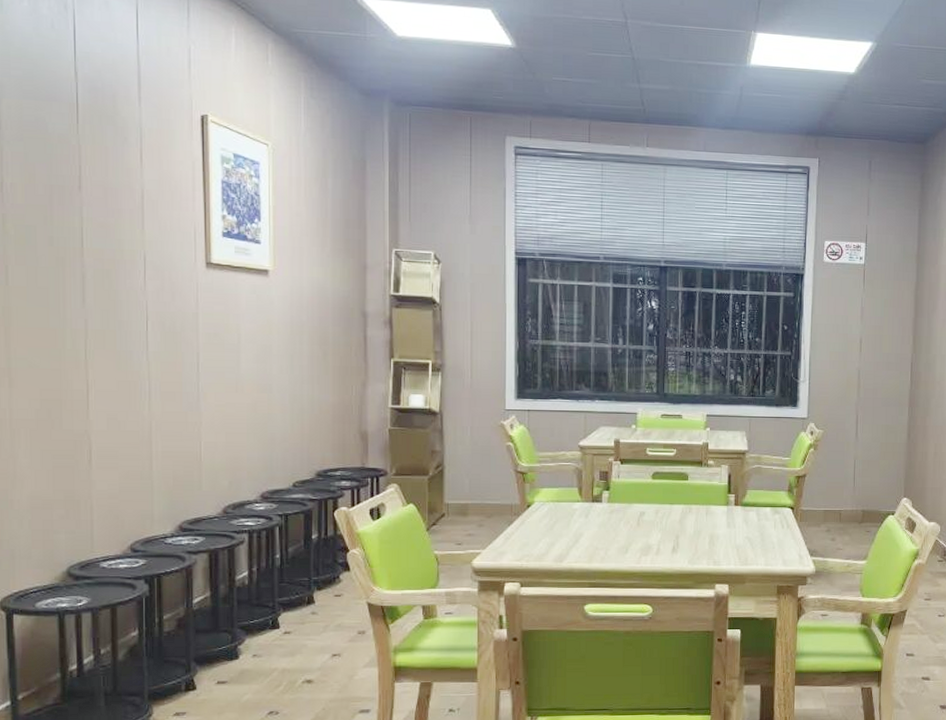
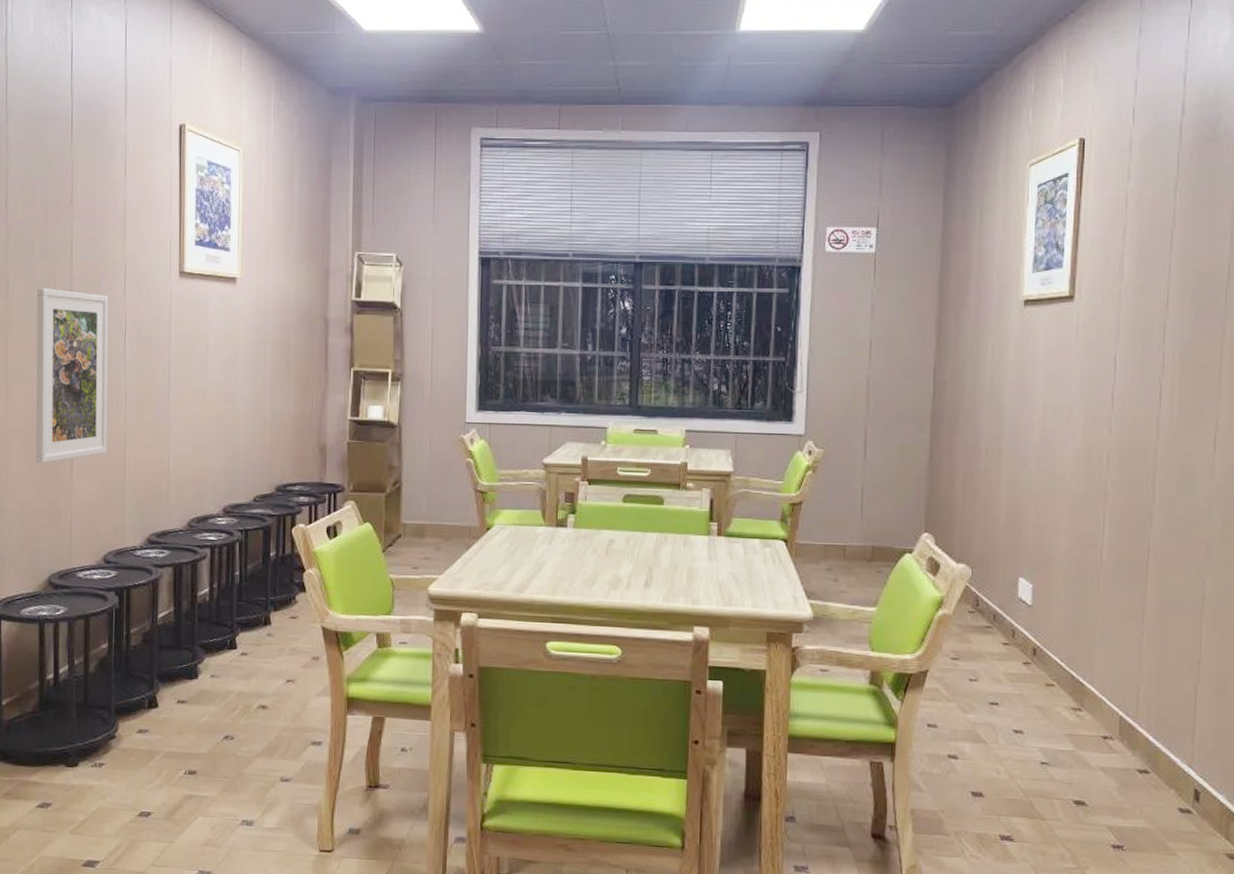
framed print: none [43,275,130,454] -> present [36,288,109,464]

